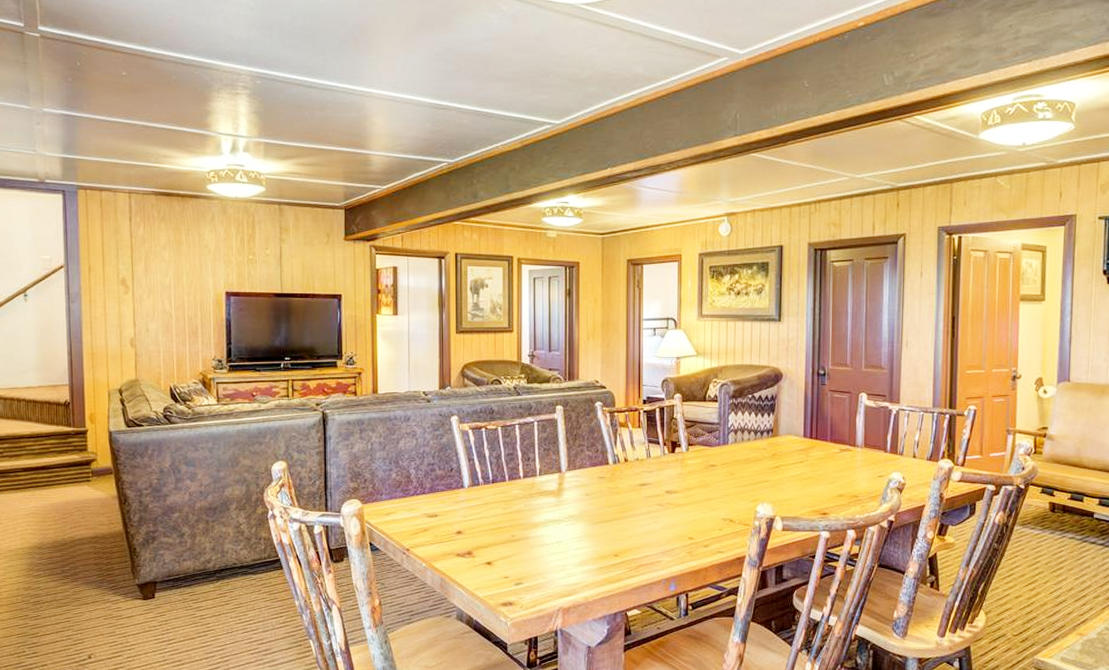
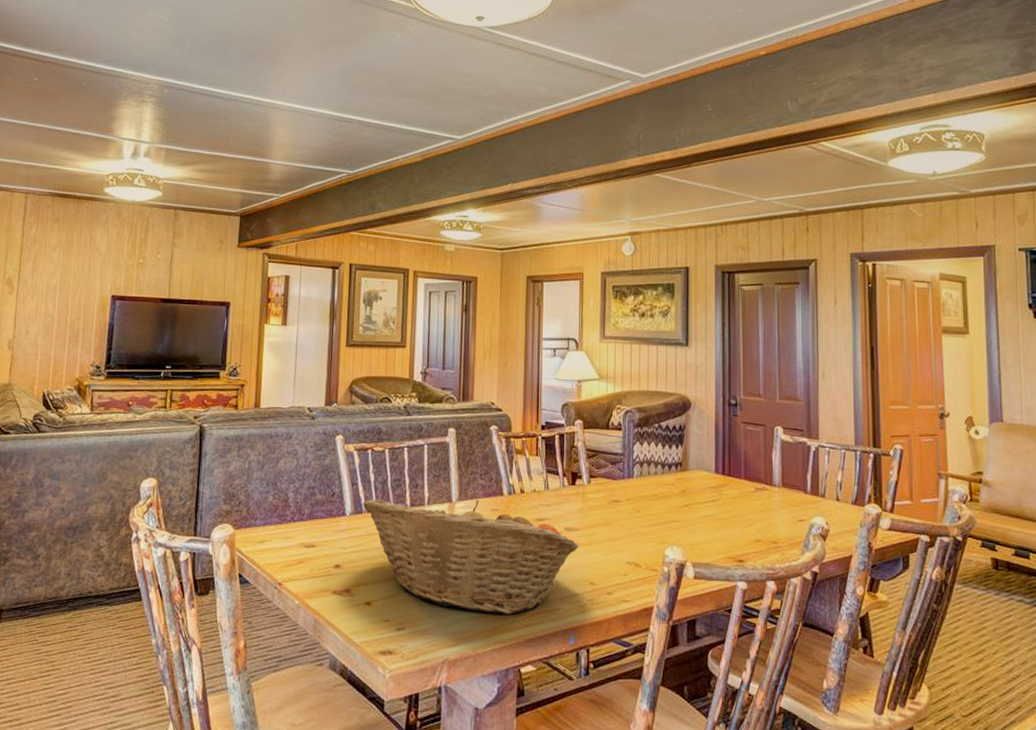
fruit basket: none [479,470,679,568] -> present [362,498,579,615]

